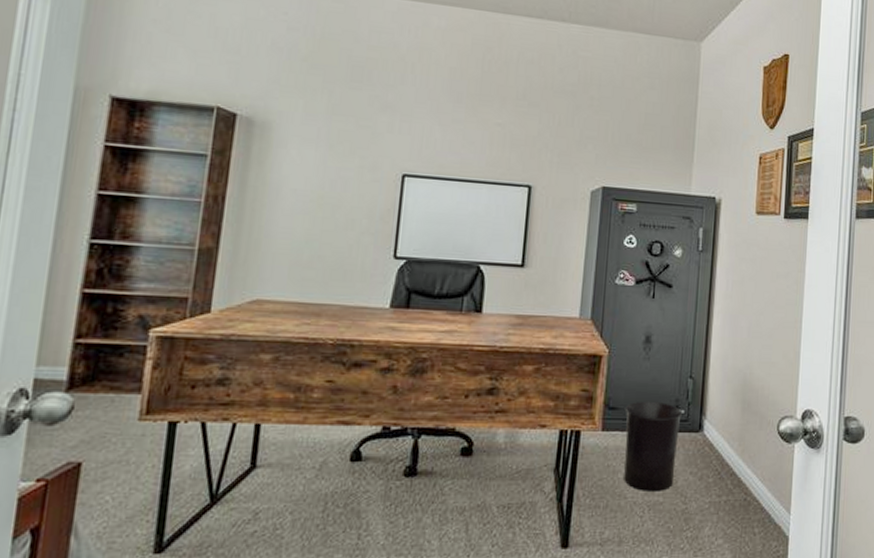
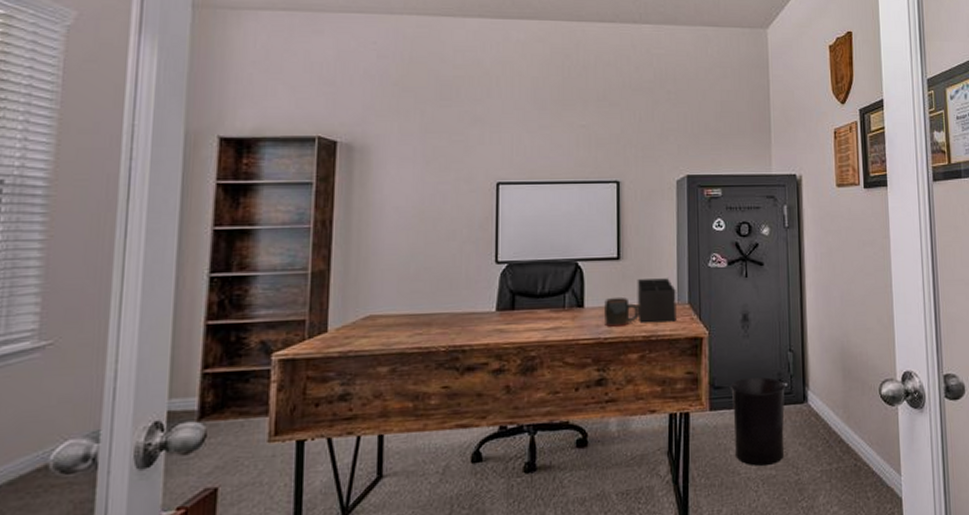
mug: none [502,306,539,337] -> present [604,298,639,328]
desk organizer: none [537,289,579,337] -> present [637,278,677,324]

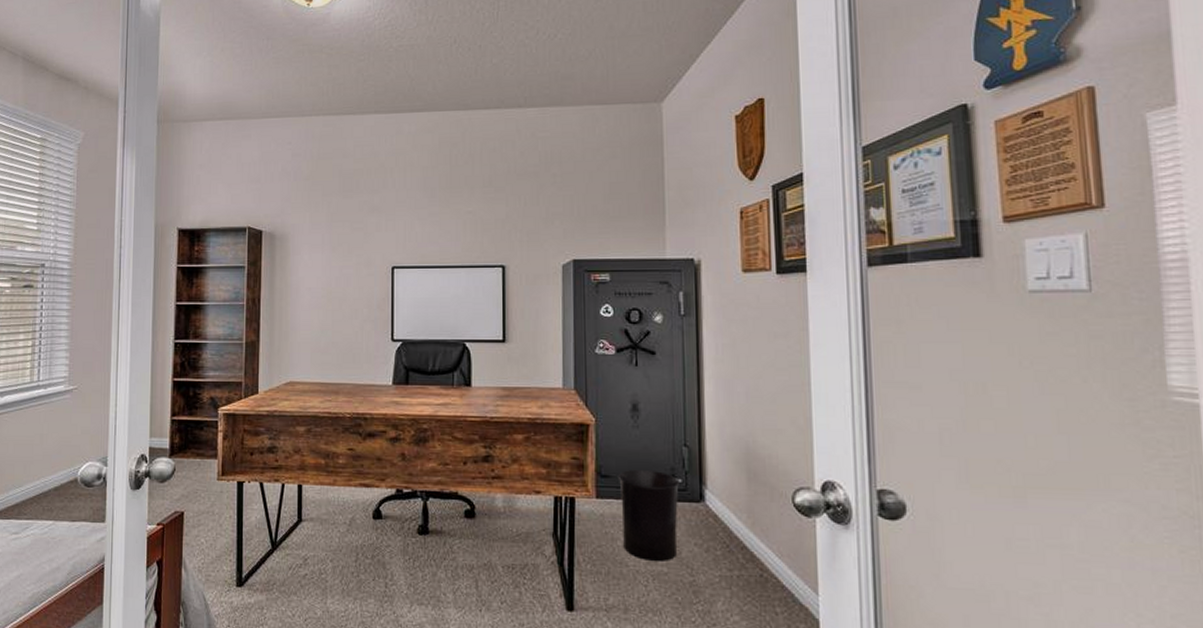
mug: present [604,298,639,328] -> none [491,379,524,408]
desk organizer: present [637,278,677,324] -> none [522,362,562,406]

